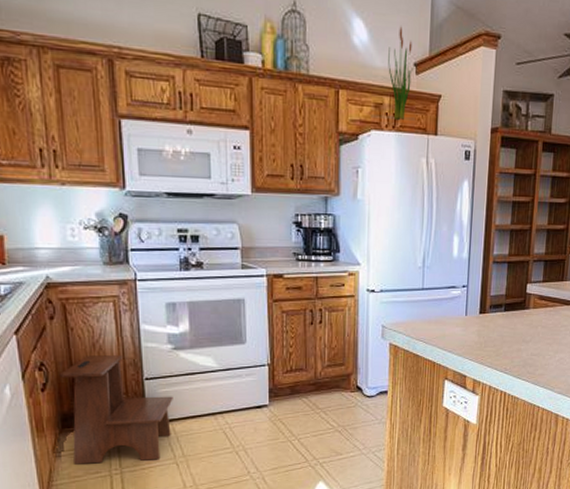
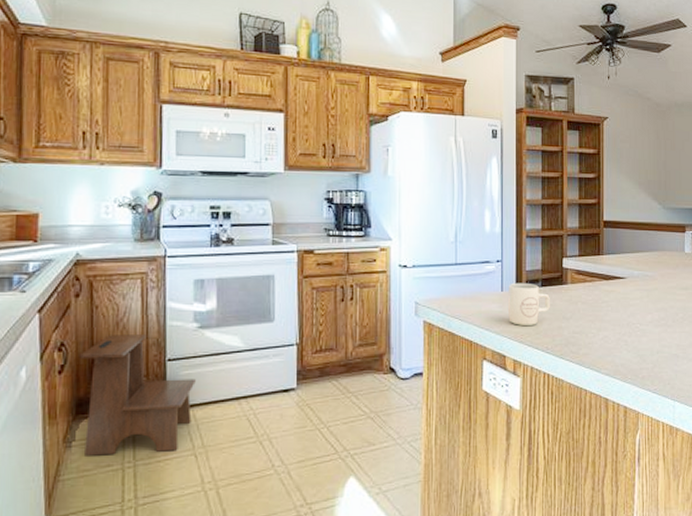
plant: present [388,26,416,121] -> none [415,21,441,103]
mug: none [470,307,512,348] -> present [507,282,550,325]

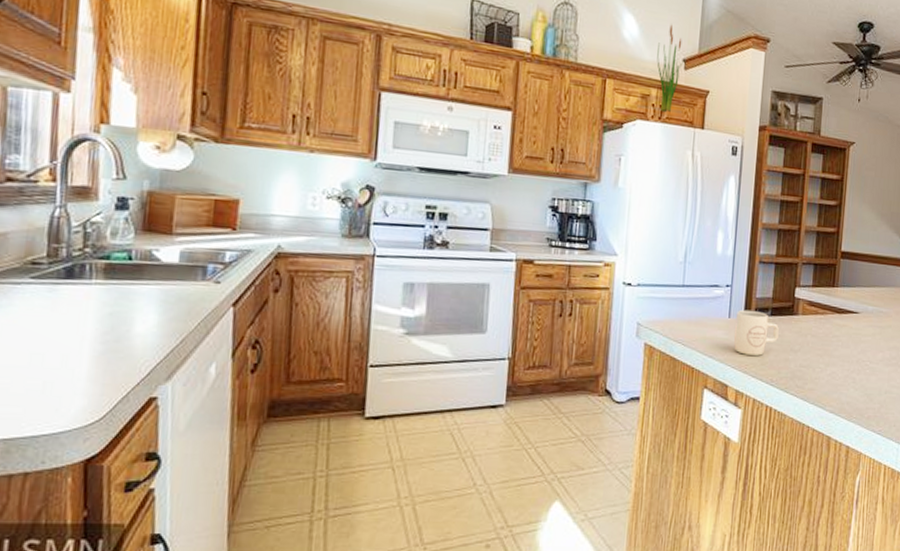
step stool: present [79,335,196,456] -> none [274,335,398,463]
plant: none [415,21,441,103] -> present [657,24,685,113]

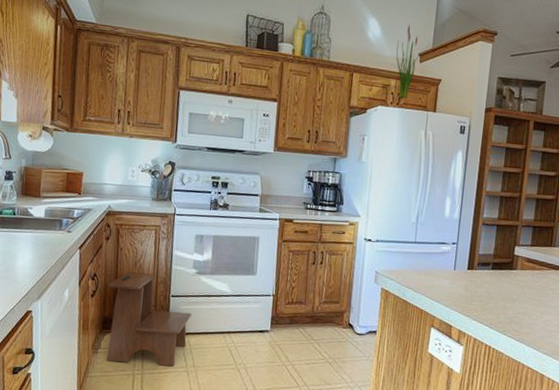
step stool: none [274,335,398,463] -> present [106,271,192,367]
mug: present [733,309,779,356] -> none [458,263,499,303]

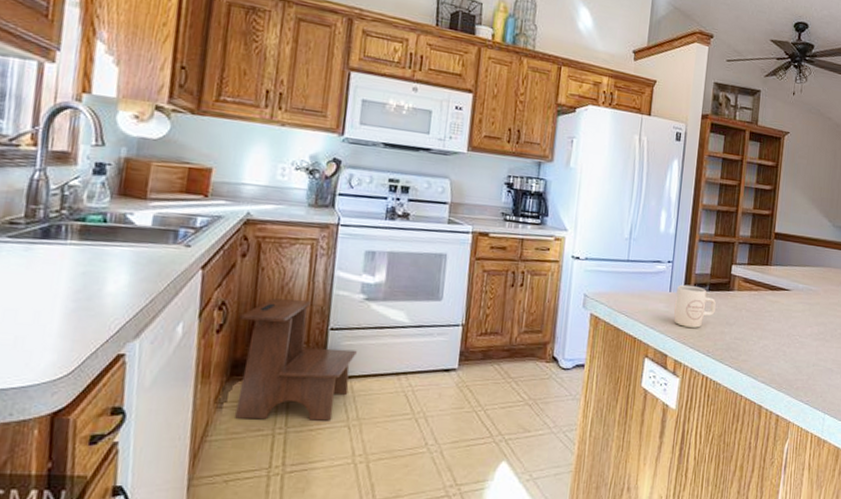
plant: present [396,25,420,99] -> none [608,18,634,100]
mug: none [458,263,499,303] -> present [673,284,716,328]

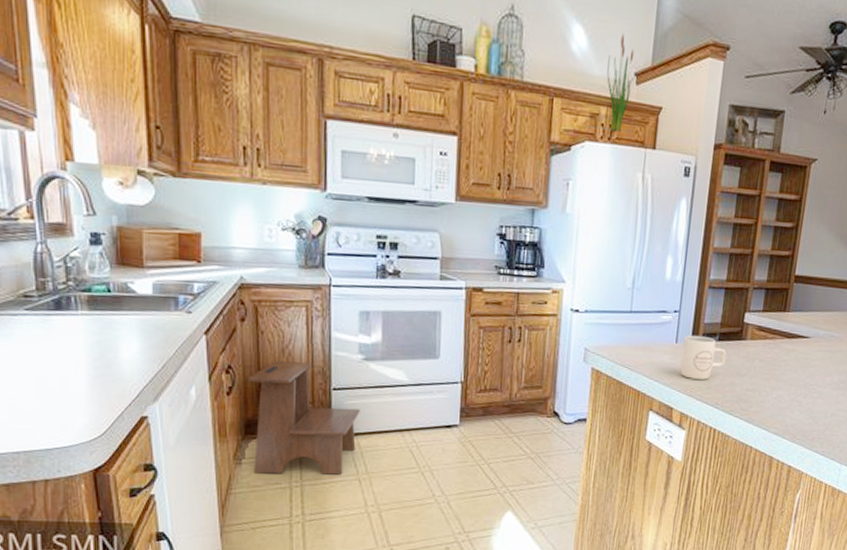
plant: none [608,18,634,100] -> present [607,34,637,133]

